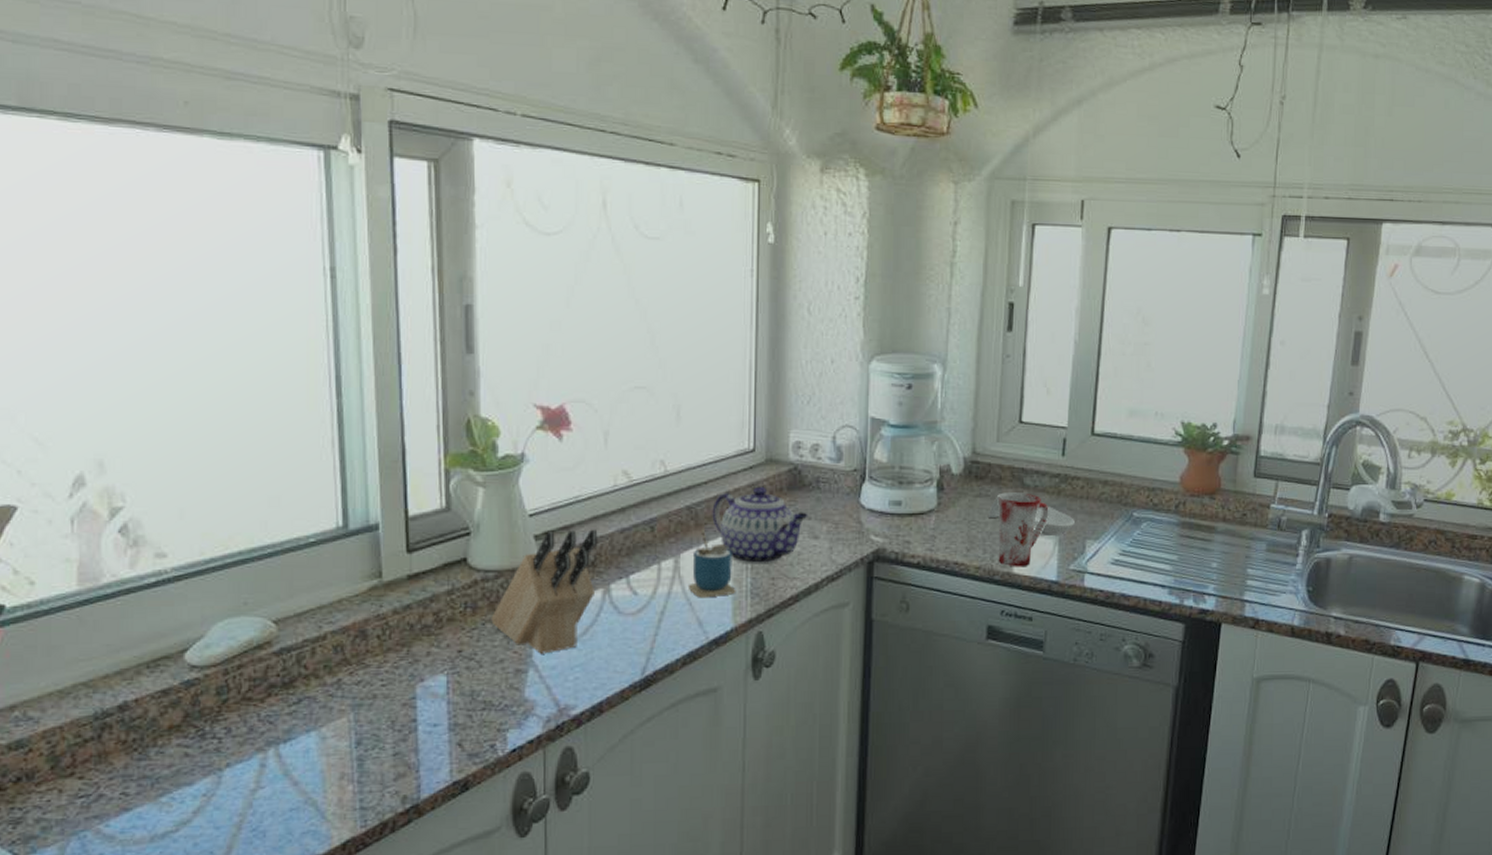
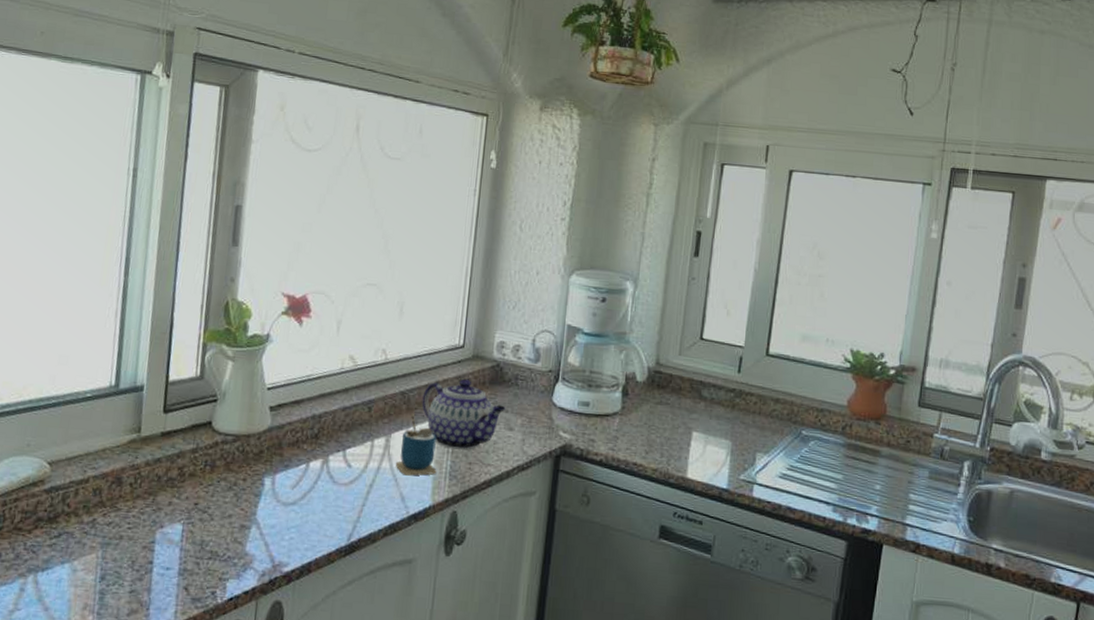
knife block: present [491,529,598,654] -> none [225,403,324,514]
spoon rest: present [989,498,1075,537] -> none [668,407,747,447]
mug: present [996,492,1050,567] -> none [673,402,725,473]

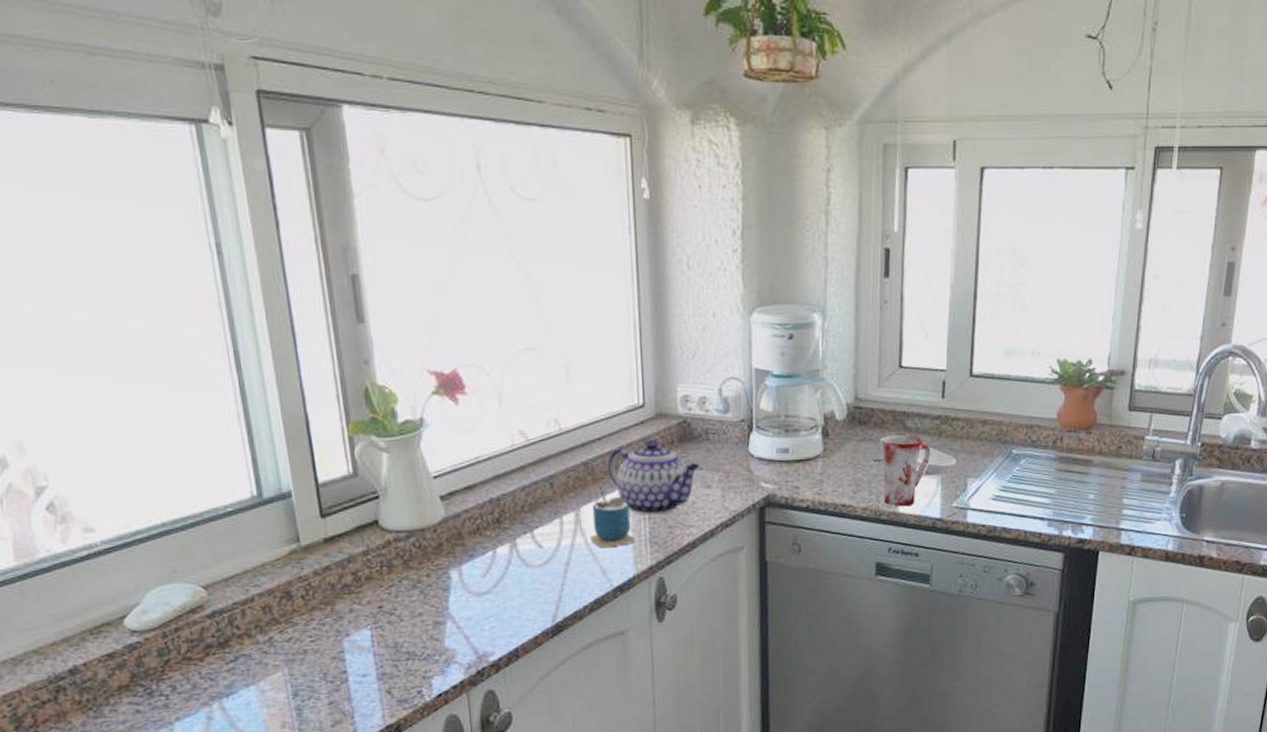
spoon rest: none [668,407,747,447] -> present [873,441,956,477]
mug: none [673,402,725,473] -> present [879,435,932,507]

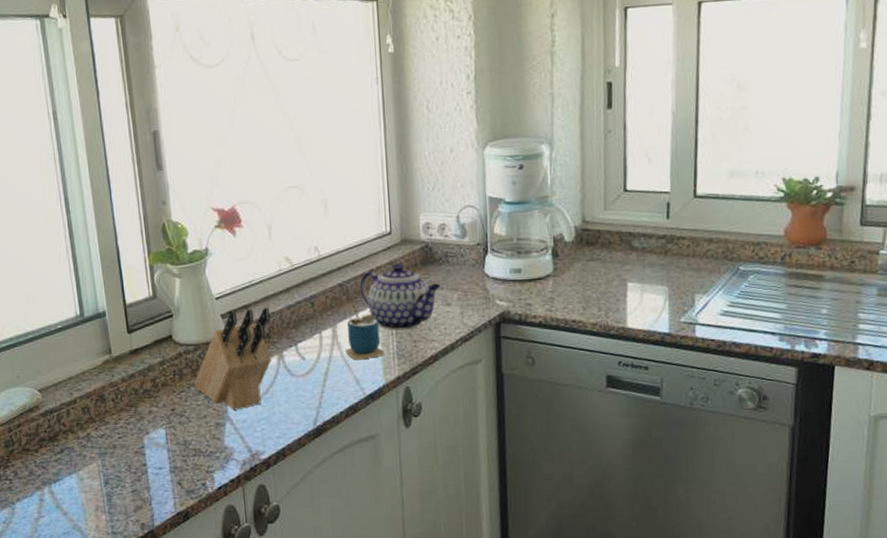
knife block: none [406,488,503,607] -> present [194,307,272,410]
spoon rest: present [873,441,956,477] -> none [601,261,683,293]
mug: present [879,435,932,507] -> none [607,254,659,322]

